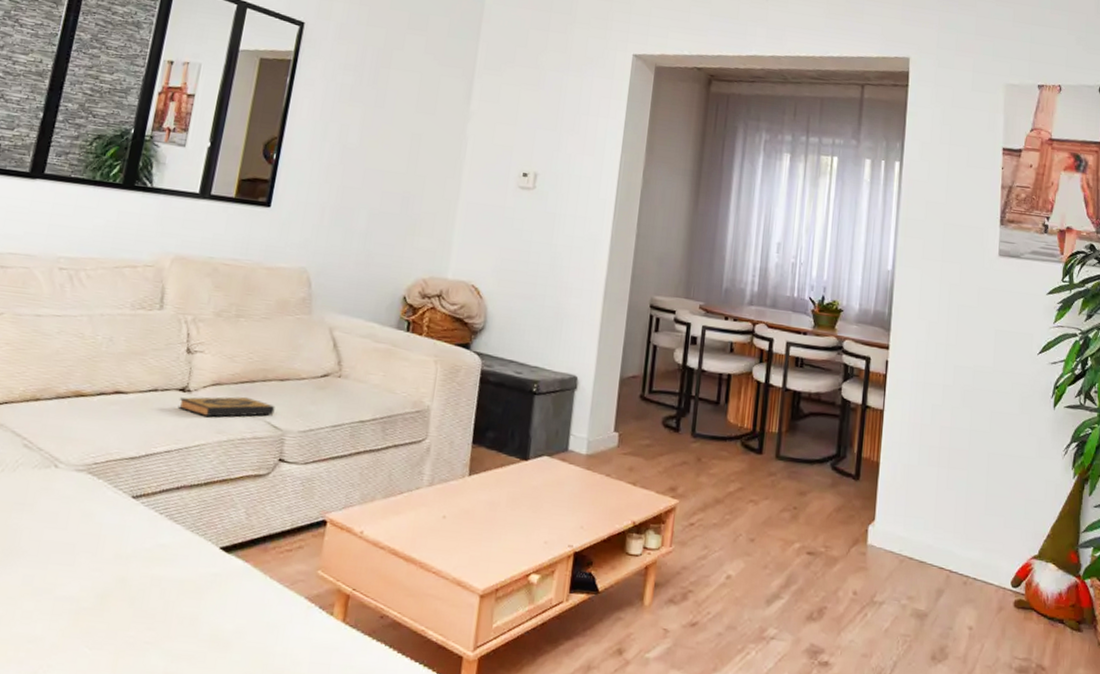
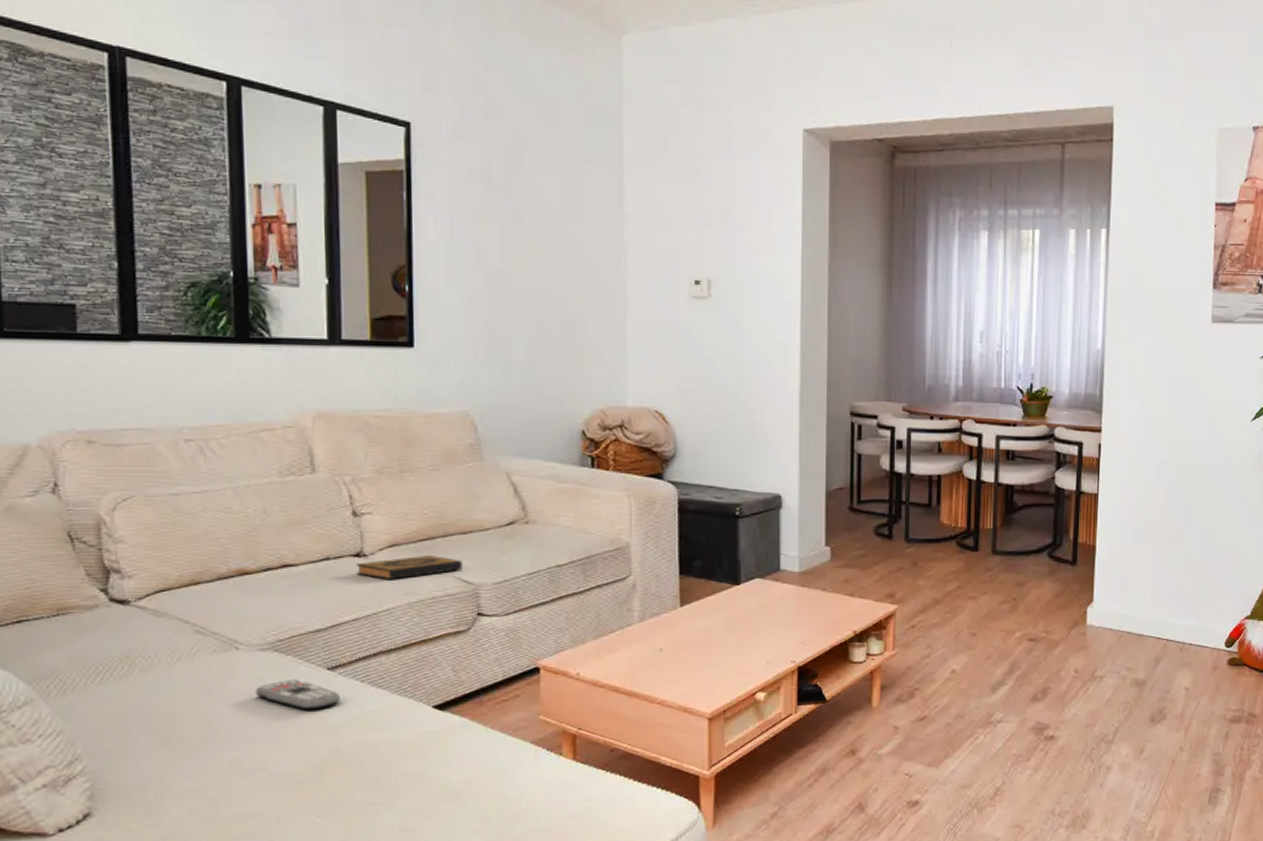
remote control: none [61,503,138,537] -> present [255,679,340,710]

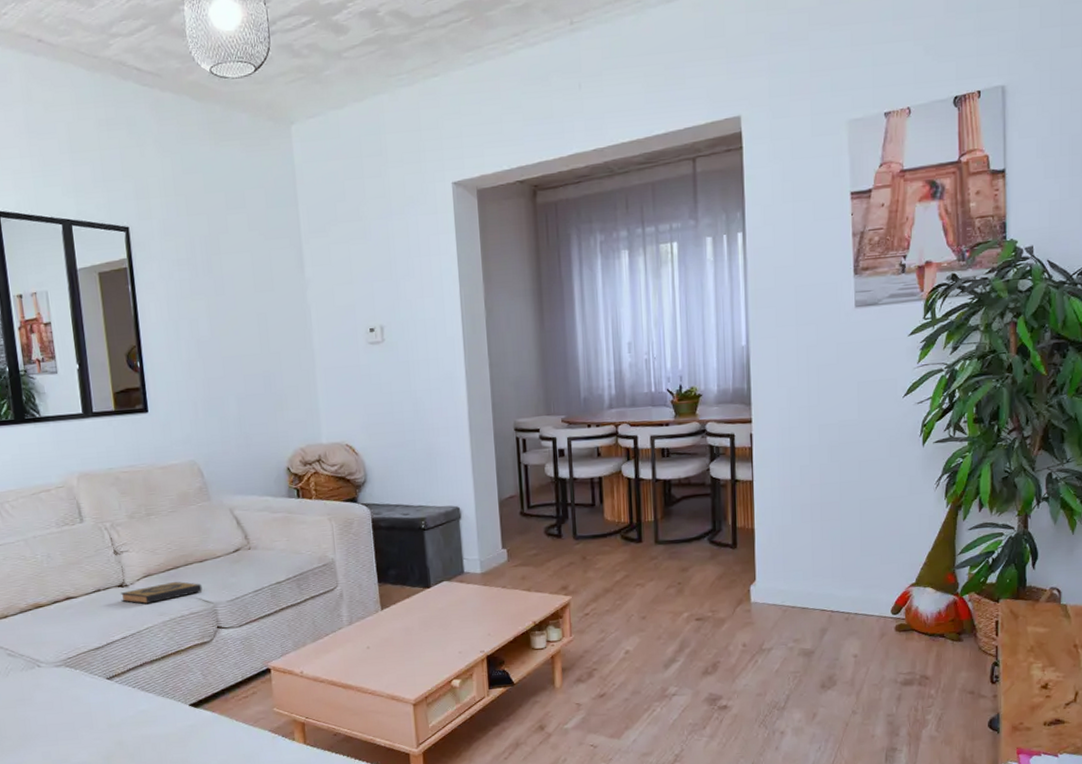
remote control: present [255,679,340,710] -> none [55,688,118,713]

